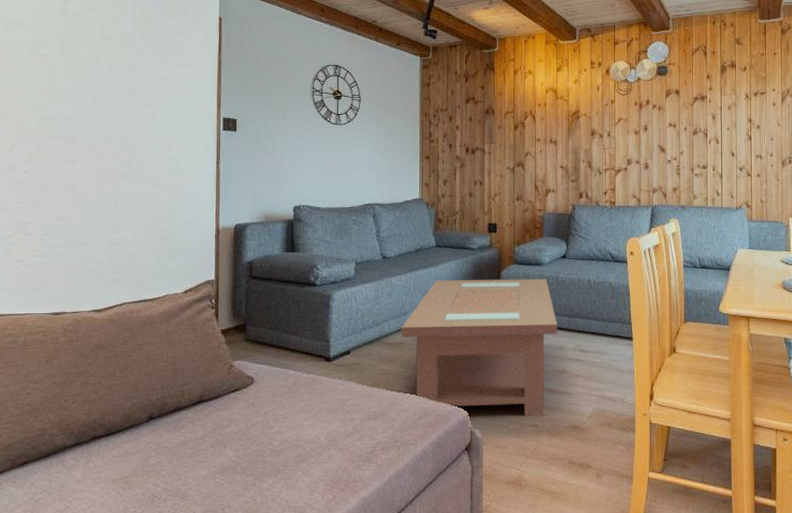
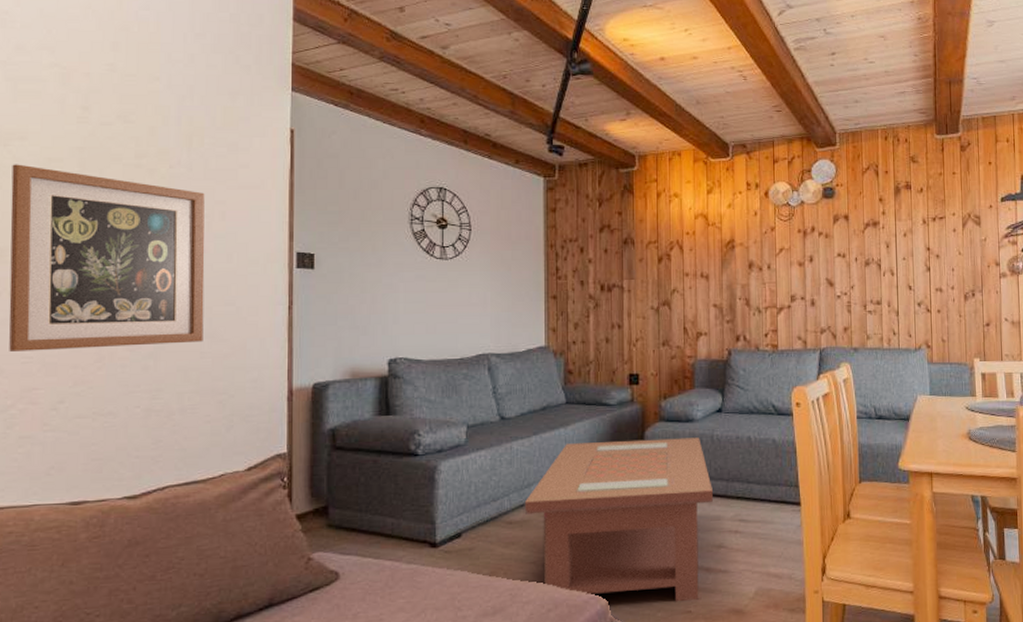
picture frame: none [9,46,153,193] -> present [9,164,205,351]

